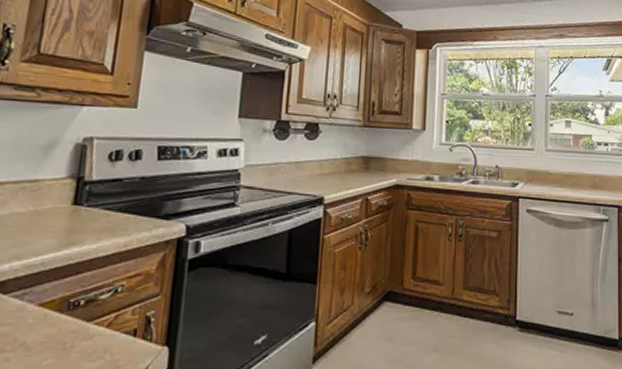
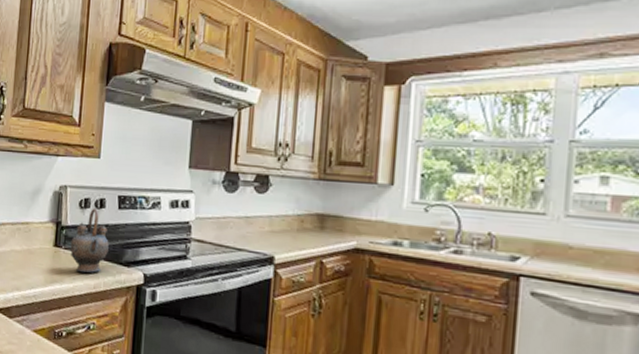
teapot: none [94,160,145,232] -> present [70,208,109,274]

